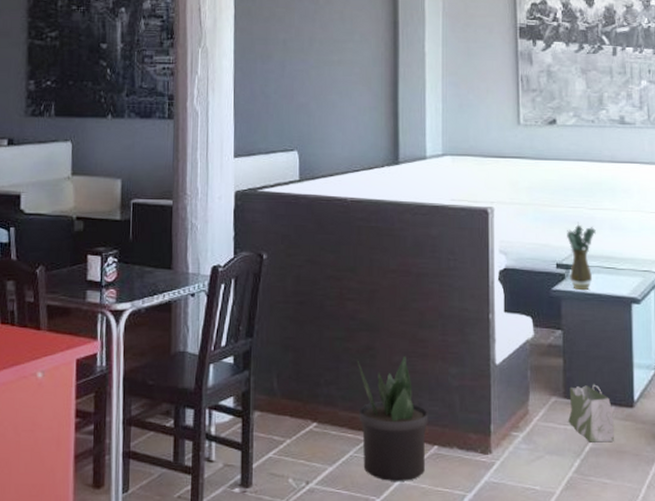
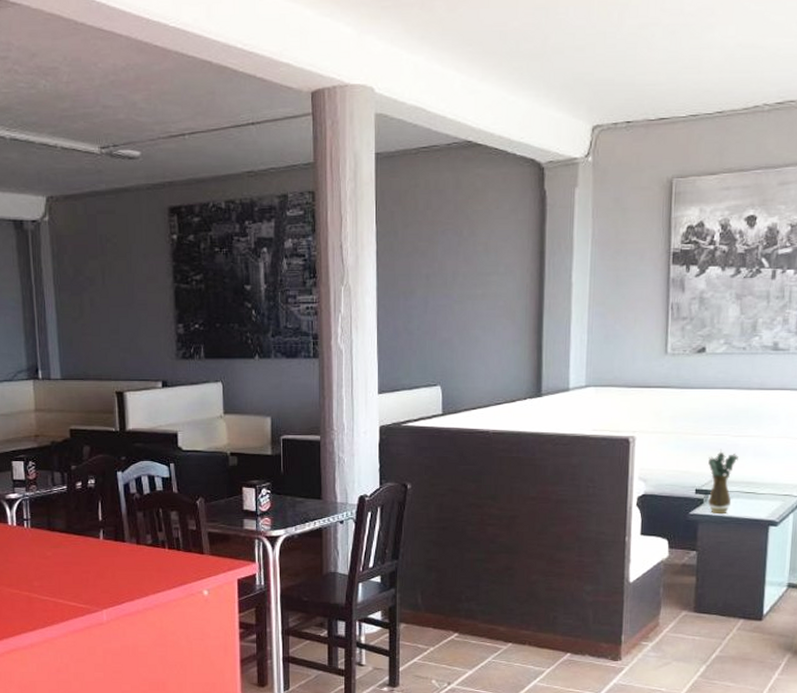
planter: present [357,355,429,481] -> none [496,574,563,683]
grocery bag: present [568,384,614,443] -> none [697,600,742,651]

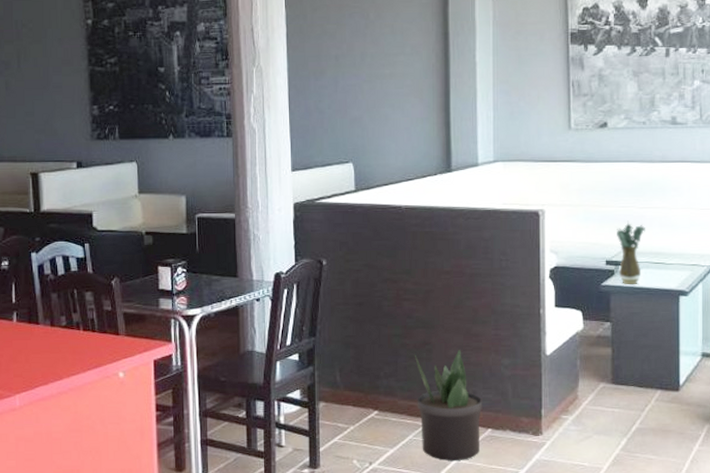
planter: none [496,574,563,683] -> present [414,349,483,461]

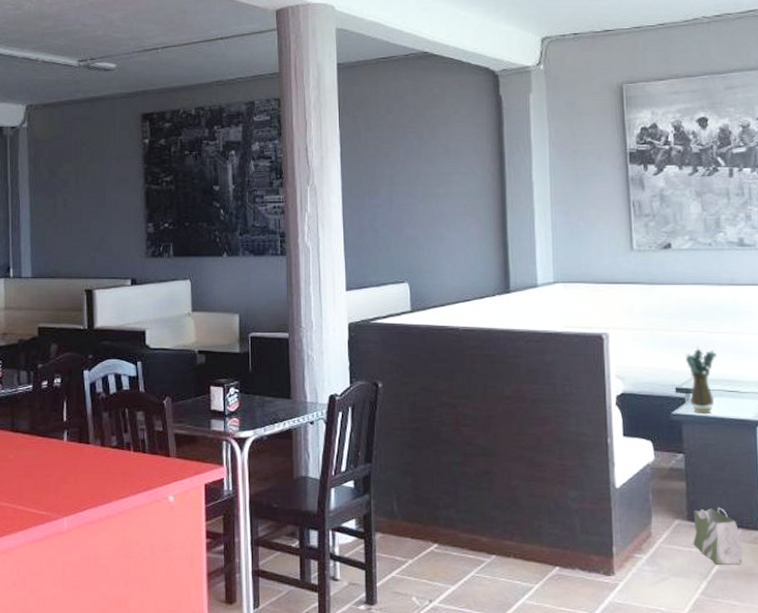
planter: present [414,349,483,461] -> none [475,479,549,601]
grocery bag: none [616,371,660,423] -> present [693,507,742,565]

